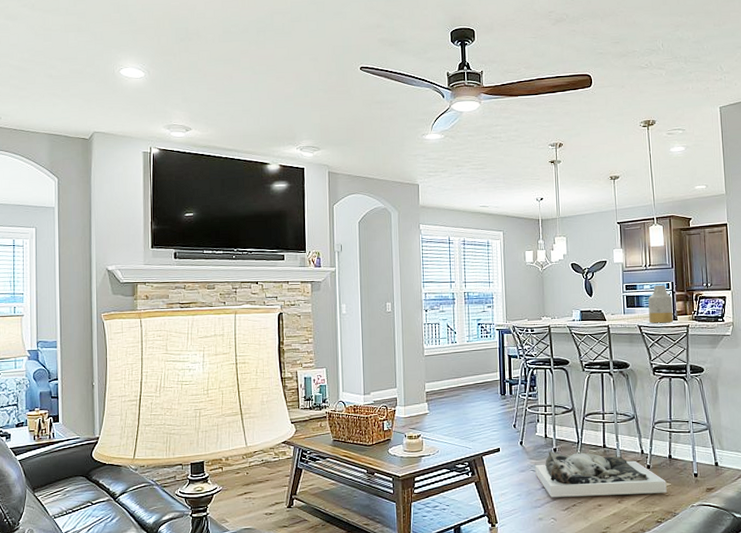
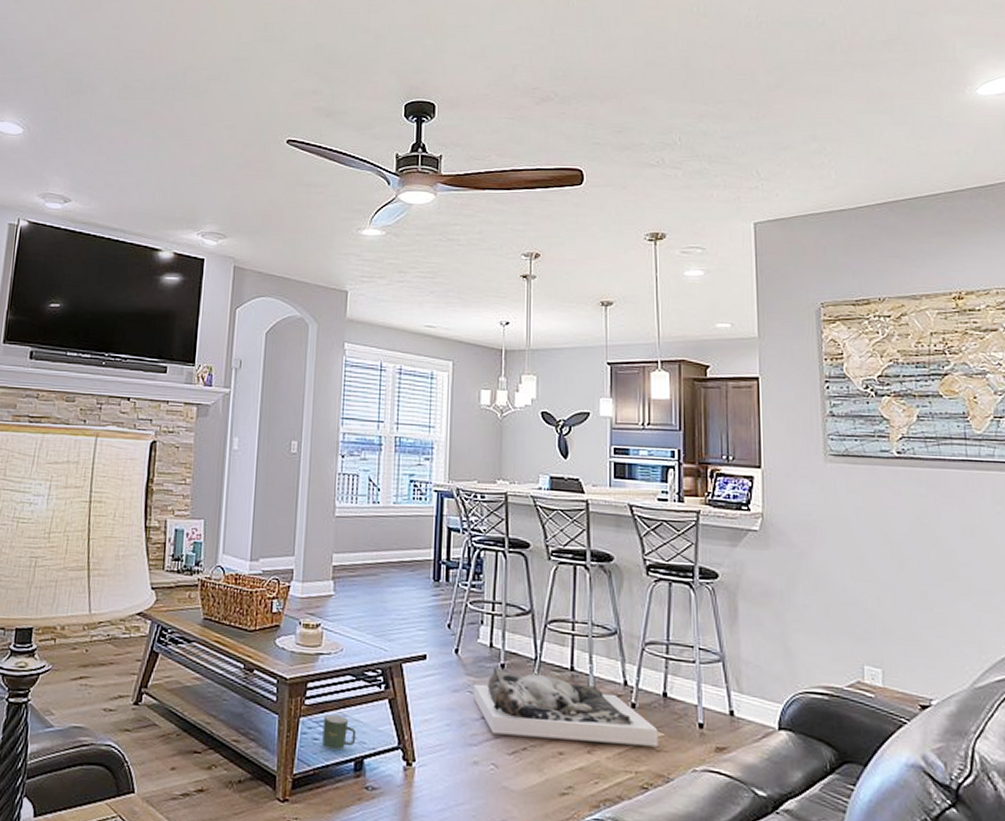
mug: none [429,497,454,523] -> present [322,714,357,751]
vase: present [648,284,674,324] -> none [644,451,679,505]

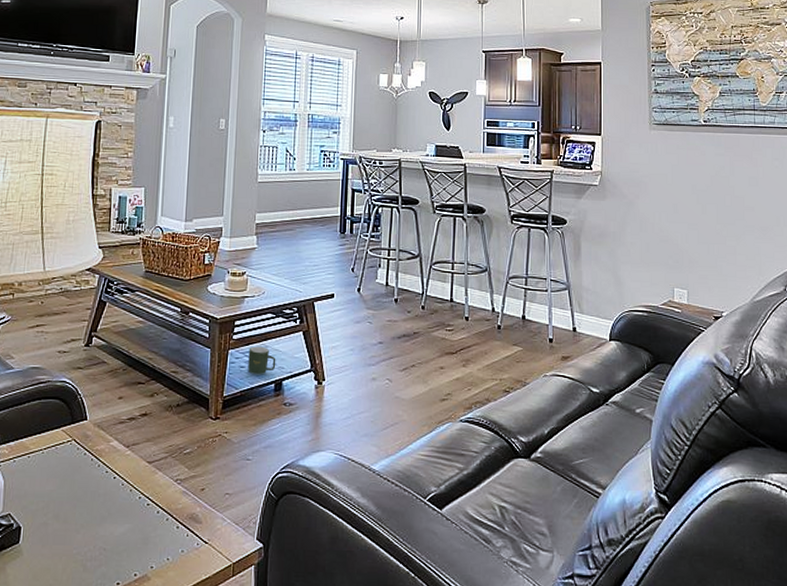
dog bed: present [473,667,658,747] -> none [372,302,518,359]

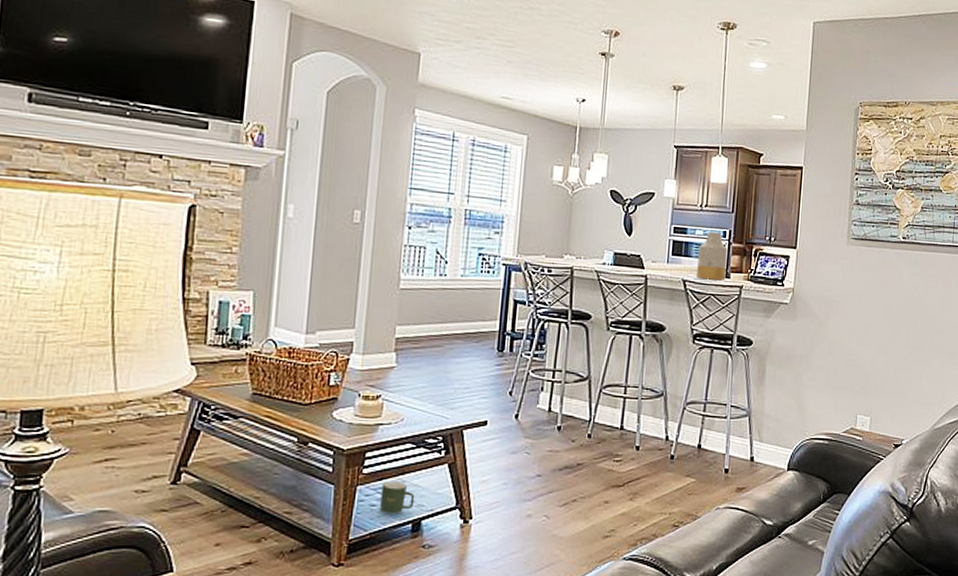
vase: none [510,123,537,167] -> present [697,231,728,281]

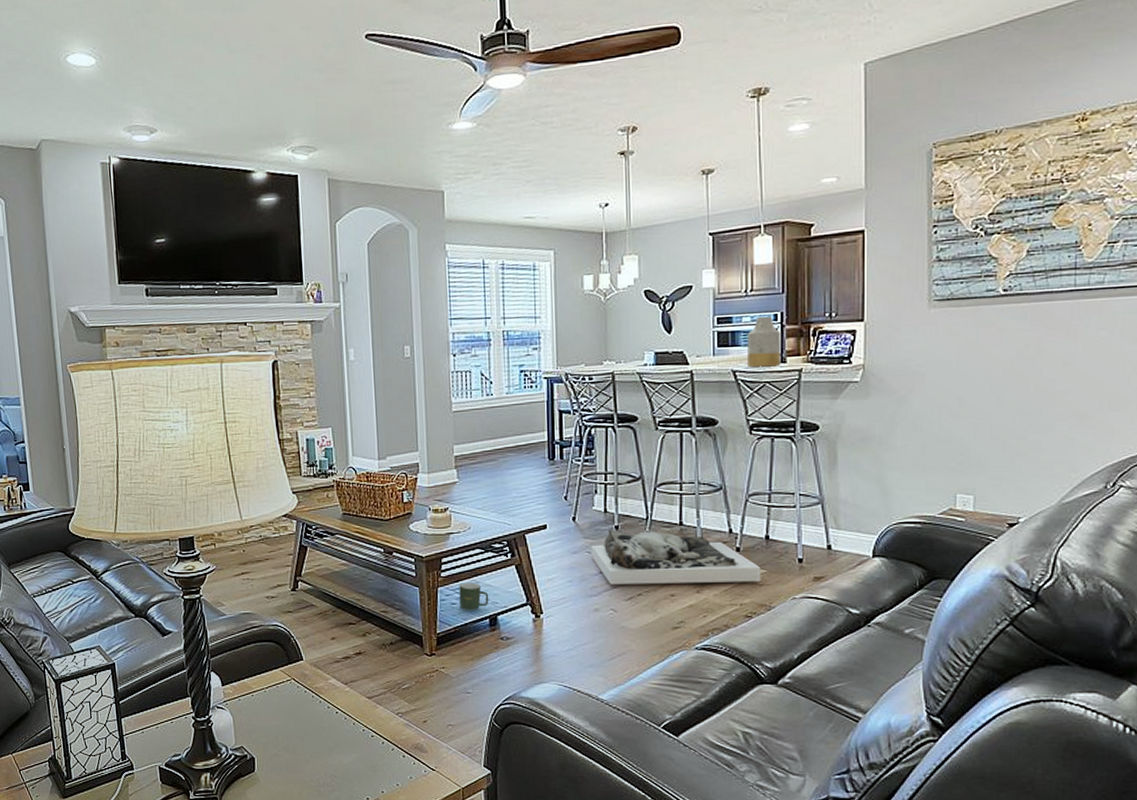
dog bed: none [530,430,691,491] -> present [591,529,761,585]

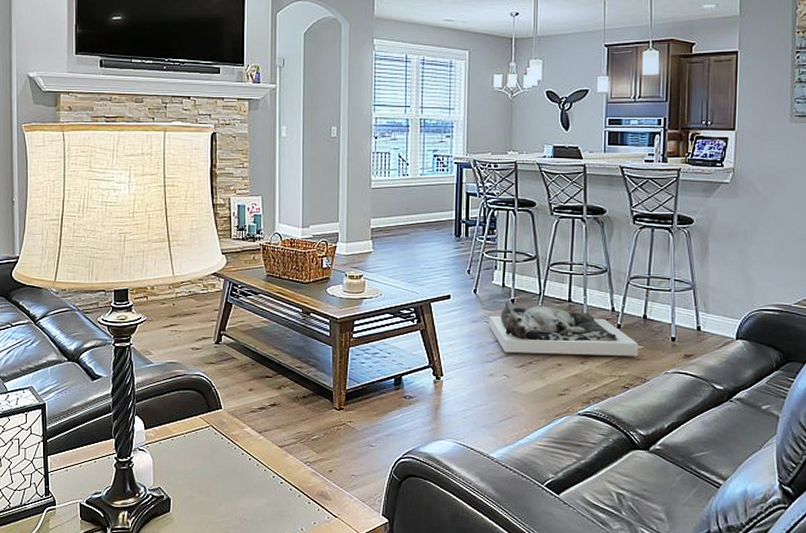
mug: present [459,582,489,611] -> none [368,344,395,371]
vase: present [747,315,781,368] -> none [634,120,663,165]

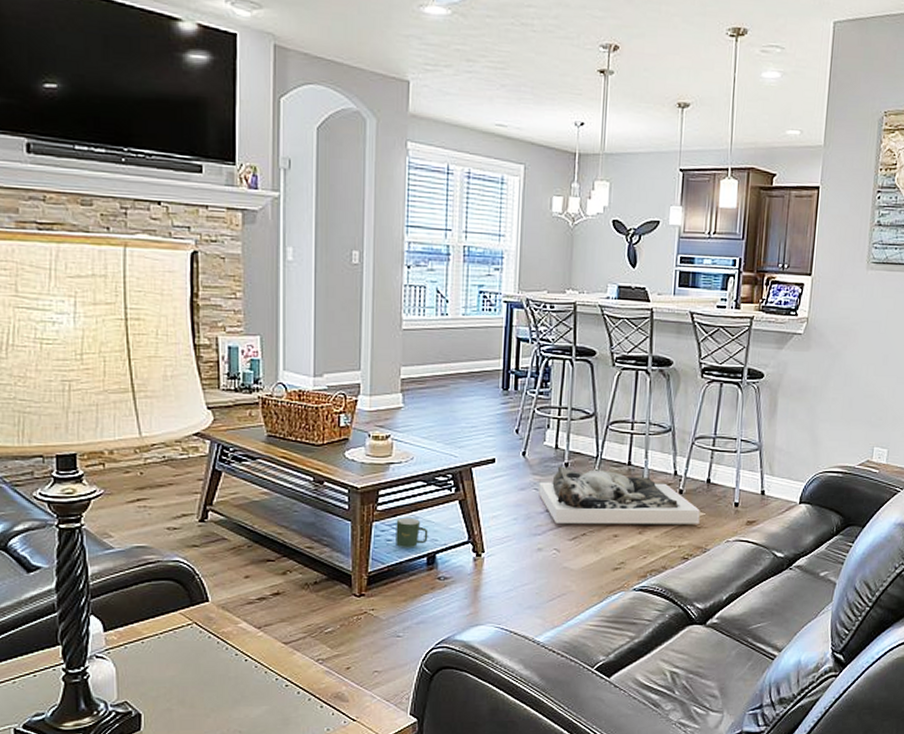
mug: none [368,344,395,371] -> present [396,517,428,549]

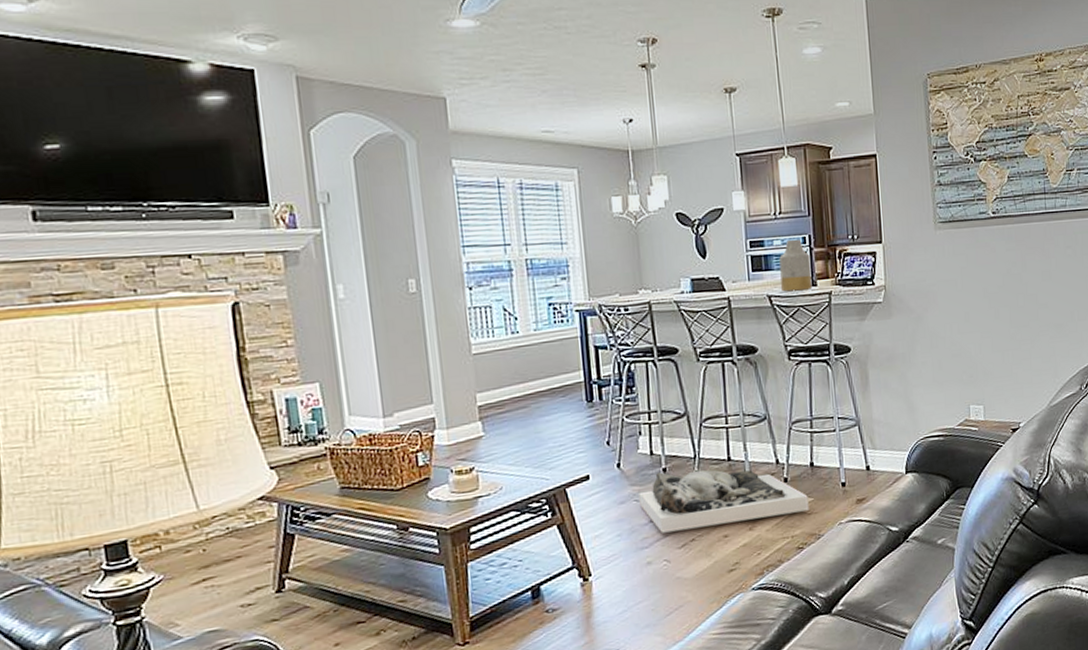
mug: present [396,517,428,549] -> none [492,551,530,586]
vase: none [705,260,738,312] -> present [779,238,813,292]

